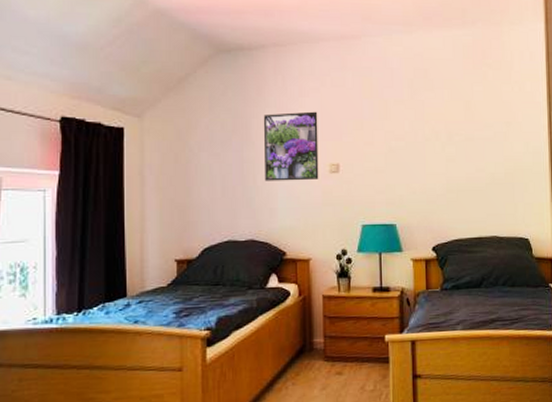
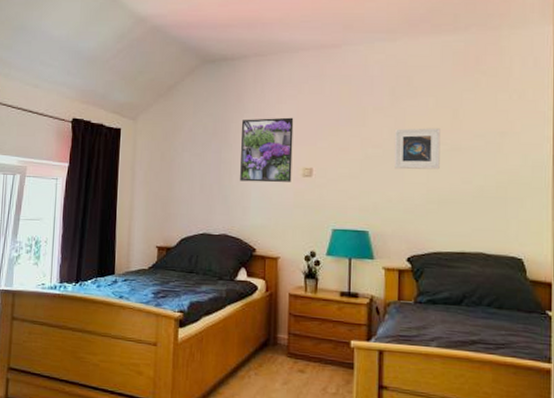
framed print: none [415,119,457,161] -> present [394,128,441,170]

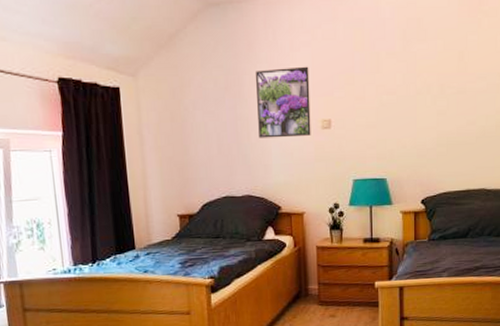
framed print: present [394,128,441,170] -> none [407,71,448,115]

